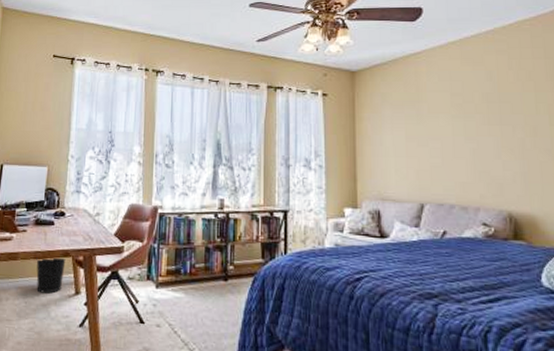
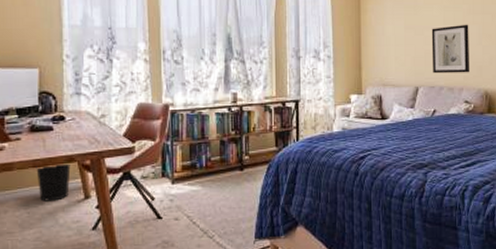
wall art: none [438,135,487,191] -> present [431,24,469,74]

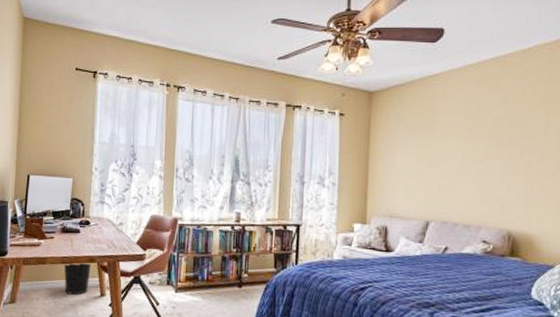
wall art: present [431,24,469,74] -> none [446,158,492,211]

